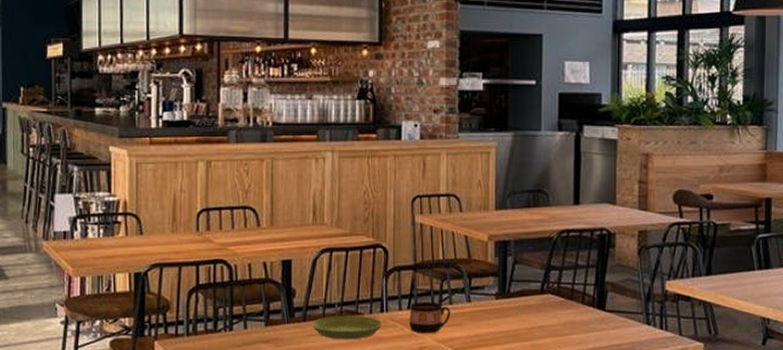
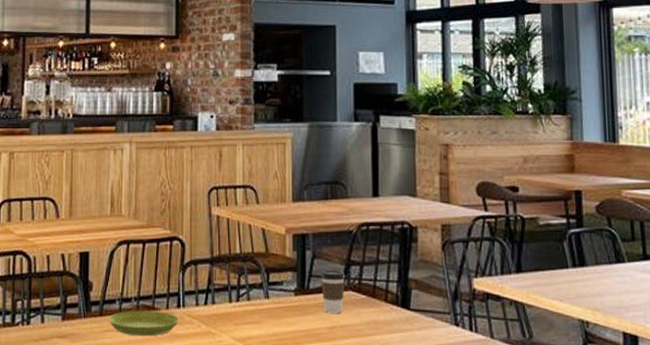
cup: present [408,302,451,334] -> none [205,297,249,332]
coffee cup: none [521,274,545,315] -> present [321,269,346,313]

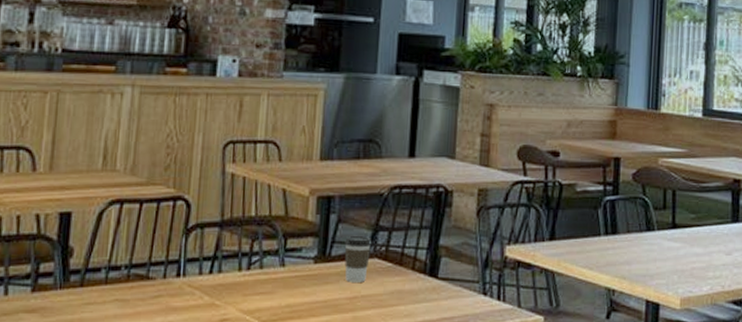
saucer: present [108,310,180,337] -> none [90,279,178,310]

